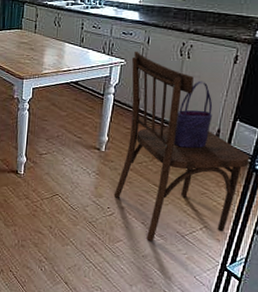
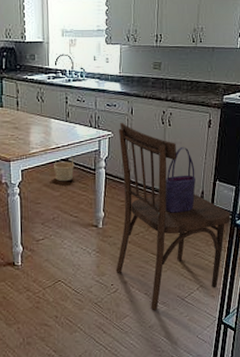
basket: none [62,78,84,103] -> present [53,155,75,181]

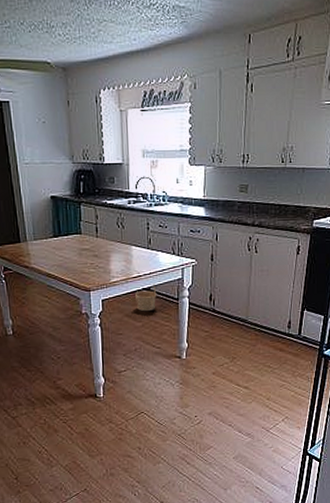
dining chair: present [115,122,231,310] -> none [199,249,318,441]
tote bag: present [165,146,196,213] -> none [250,274,283,344]

